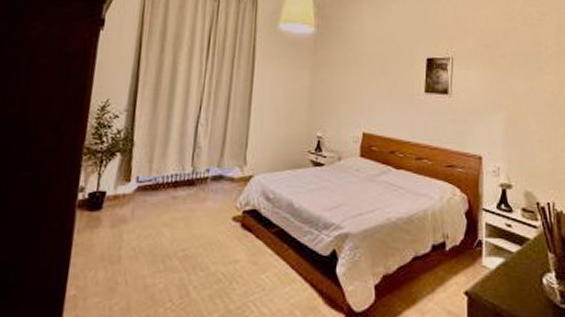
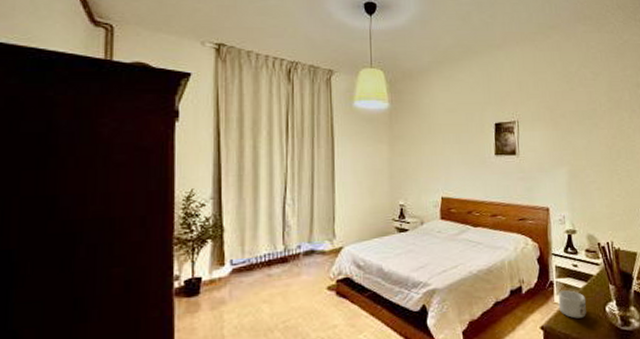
mug: none [487,253,519,288] -> present [558,290,586,319]

